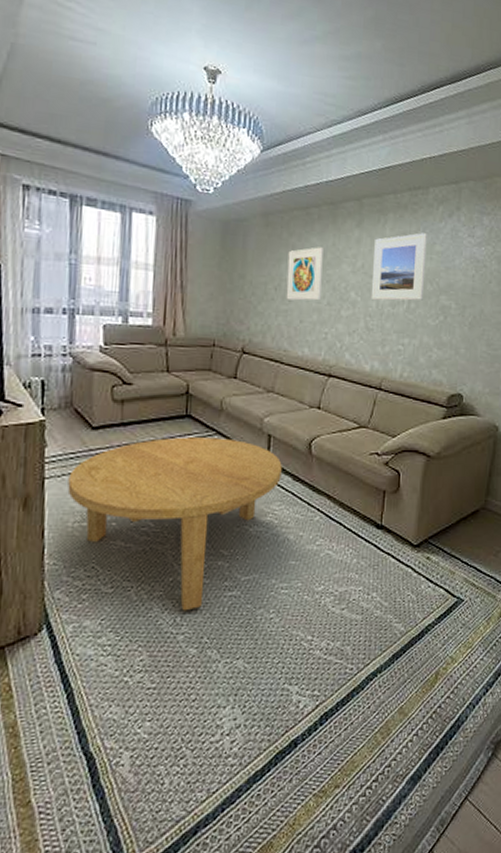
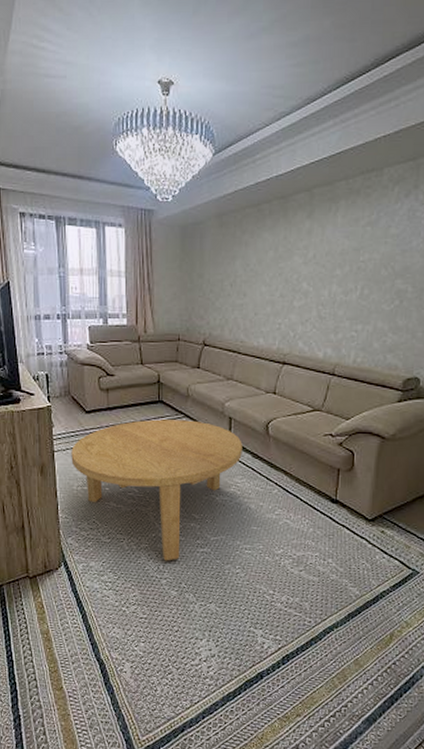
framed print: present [286,247,323,301] -> none [241,242,275,295]
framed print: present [371,233,427,301] -> none [323,217,381,289]

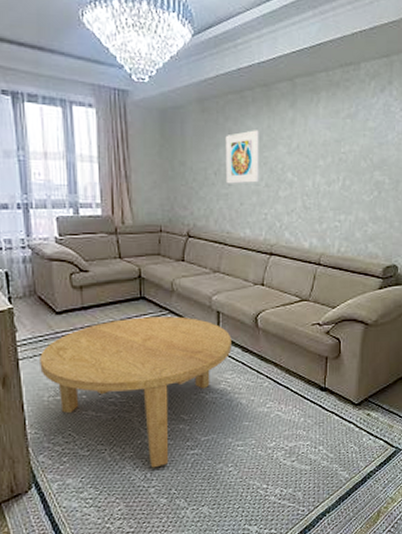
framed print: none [241,242,275,295] -> present [225,130,259,184]

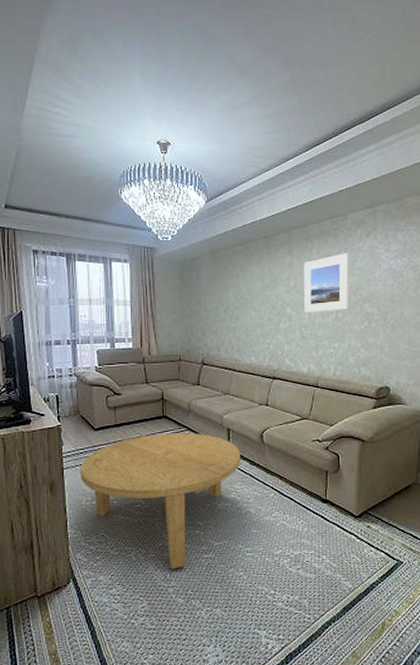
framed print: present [225,130,259,184] -> none [233,274,262,319]
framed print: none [307,110,360,179] -> present [303,253,349,313]

